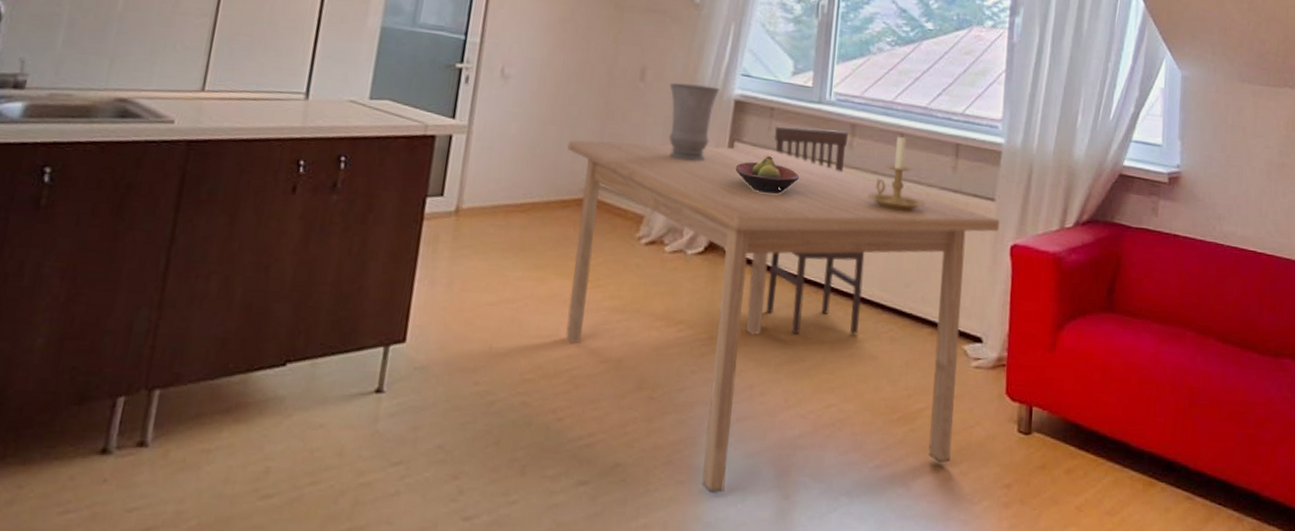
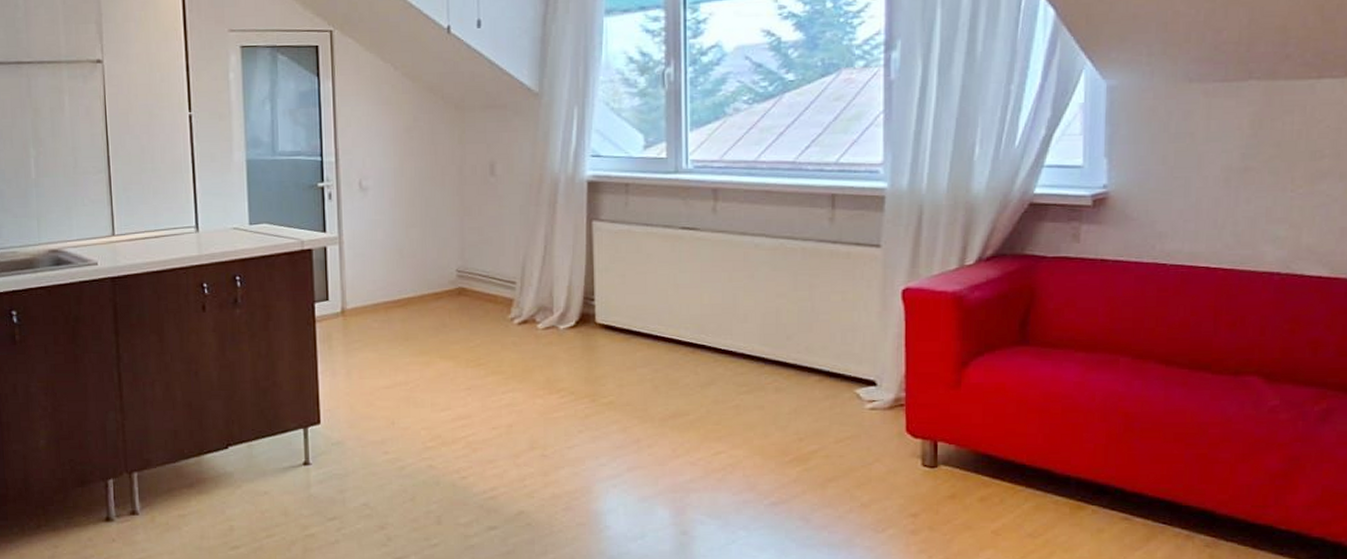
table: present [565,140,1000,494] -> none [432,224,887,533]
vase: present [668,82,721,162] -> none [520,171,572,244]
fruit bowl: present [735,154,800,195] -> none [596,229,664,267]
dining chair: present [765,126,865,335] -> none [632,196,742,392]
candle holder: present [867,133,926,211] -> none [737,191,802,268]

